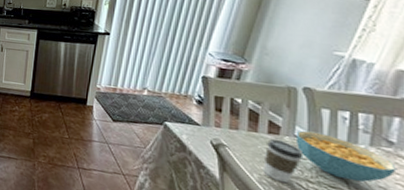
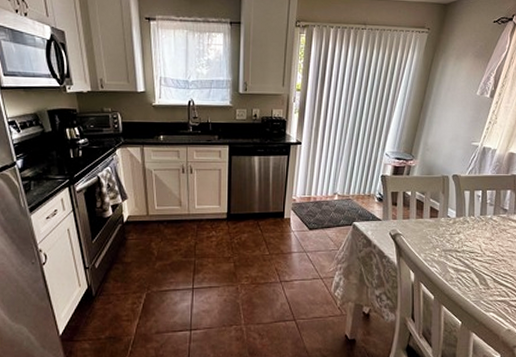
coffee cup: present [263,138,304,184] -> none [427,221,454,257]
cereal bowl: present [297,130,397,183] -> none [449,211,508,245]

